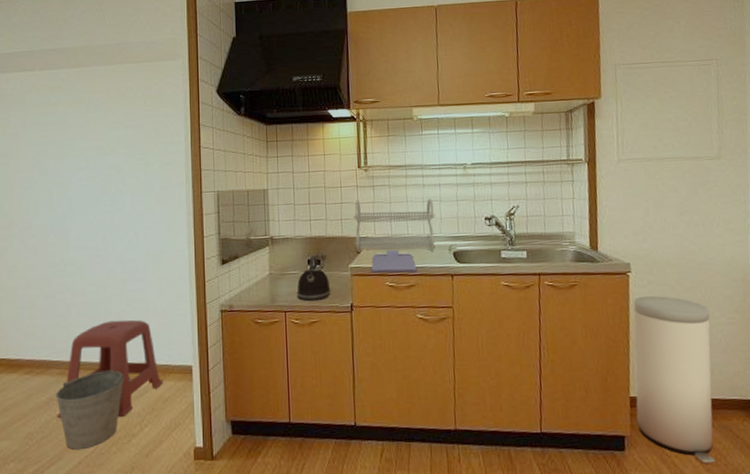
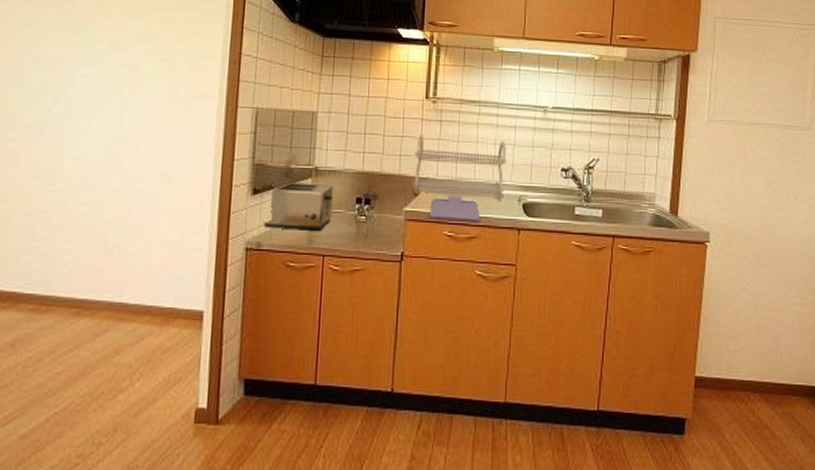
bucket: present [56,370,125,450] -> none [24,310,117,404]
step stool: present [57,320,163,418] -> none [23,250,165,367]
toaster: none [232,250,290,292] -> present [262,182,334,231]
kettle: present [296,255,331,302] -> none [339,193,380,246]
pedal bin: present [633,295,716,464] -> none [700,268,785,452]

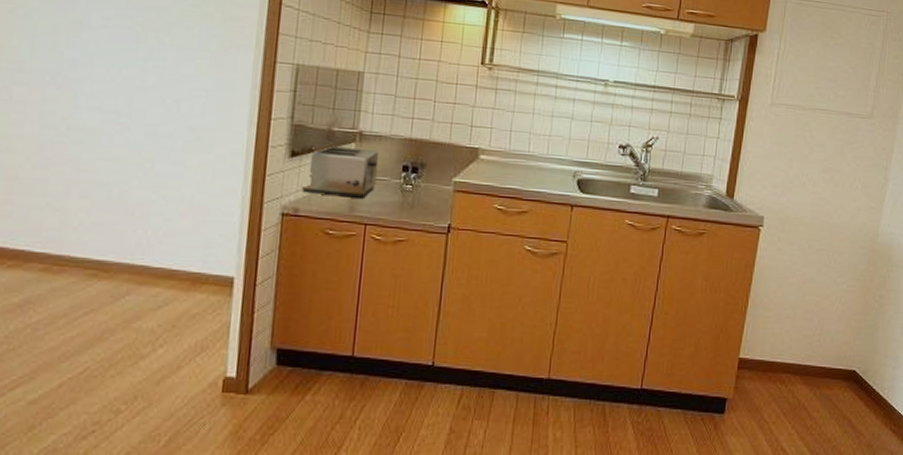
dish rack: present [412,134,507,202] -> none [462,102,564,177]
cutting board: present [429,195,481,222] -> none [479,167,534,197]

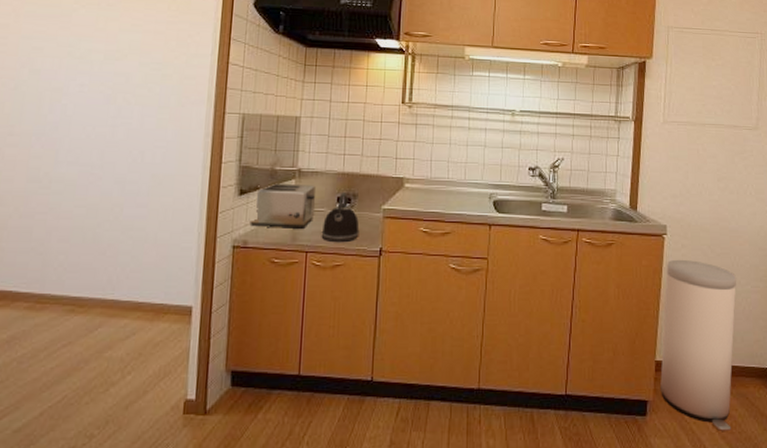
kettle: none [383,161,426,216] -> present [321,192,360,243]
pedal bin: none [741,253,833,432] -> present [660,259,737,431]

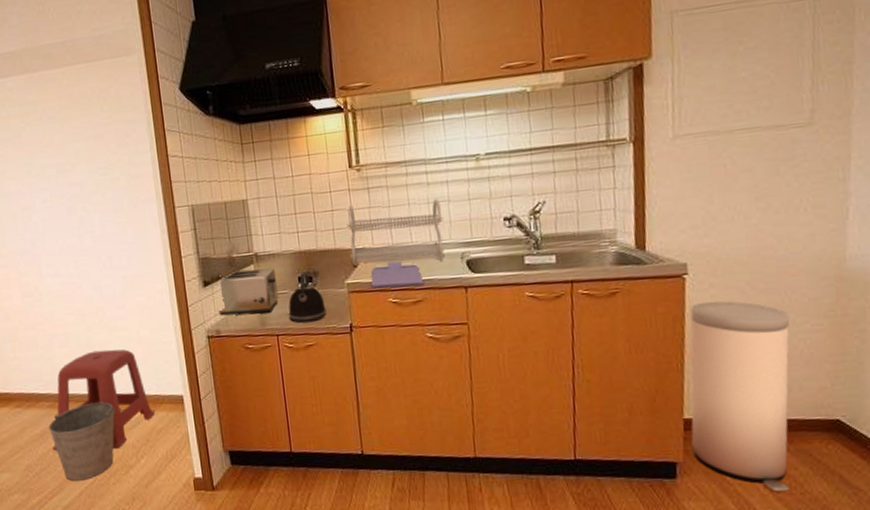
step stool: none [18,249,155,362] -> present [52,349,155,450]
bucket: none [19,307,109,398] -> present [48,402,115,481]
dish rack: none [389,136,478,200] -> present [347,198,445,268]
cutting board: none [406,194,455,219] -> present [371,261,425,289]

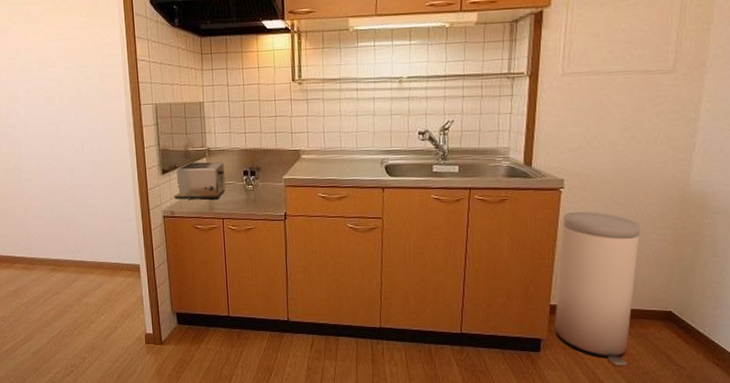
bucket: present [48,402,115,481] -> none [22,266,81,331]
step stool: present [52,349,155,450] -> none [25,222,115,306]
kettle: present [288,271,327,323] -> none [233,166,266,210]
dish rack: present [347,198,445,268] -> none [287,112,368,166]
cutting board: present [371,261,425,289] -> none [304,163,349,185]

